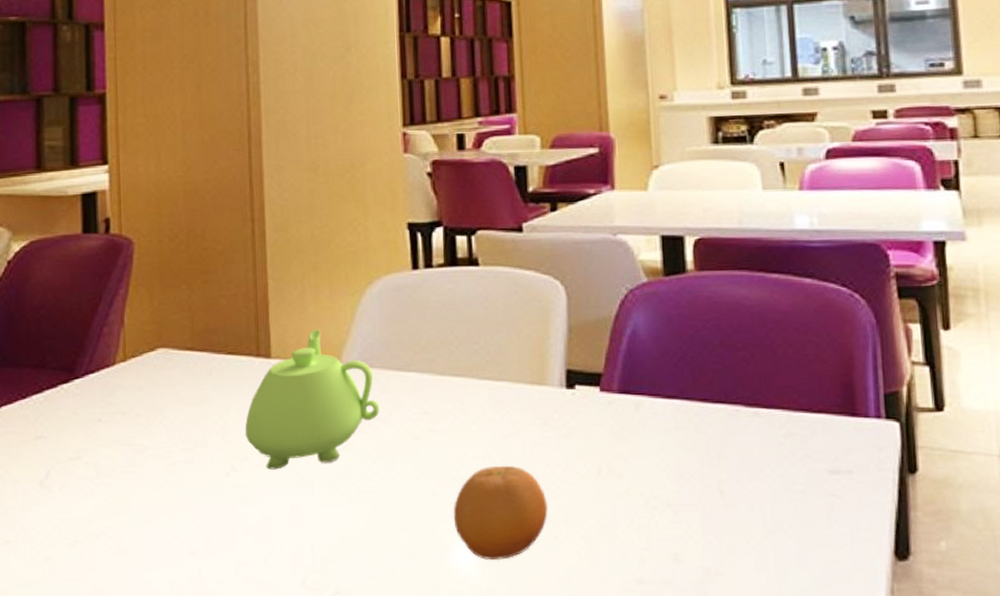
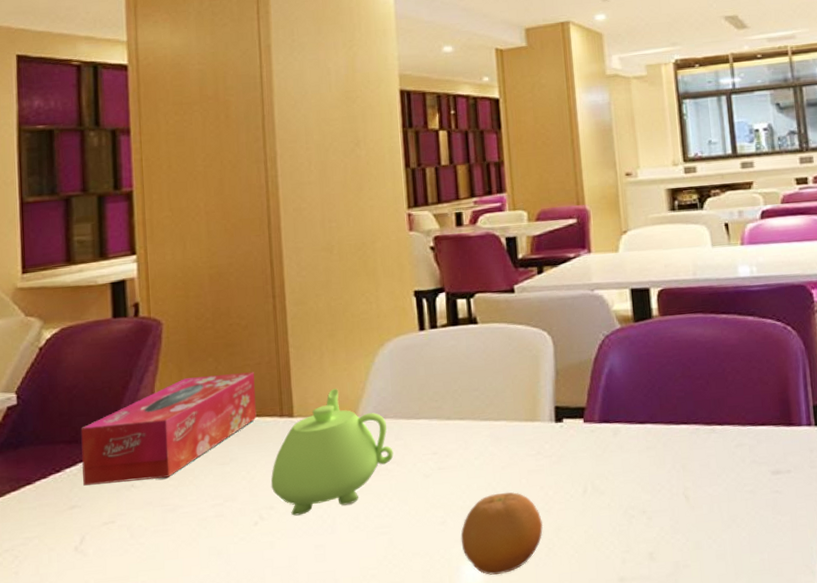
tissue box: none [48,304,231,415] -> present [81,372,257,486]

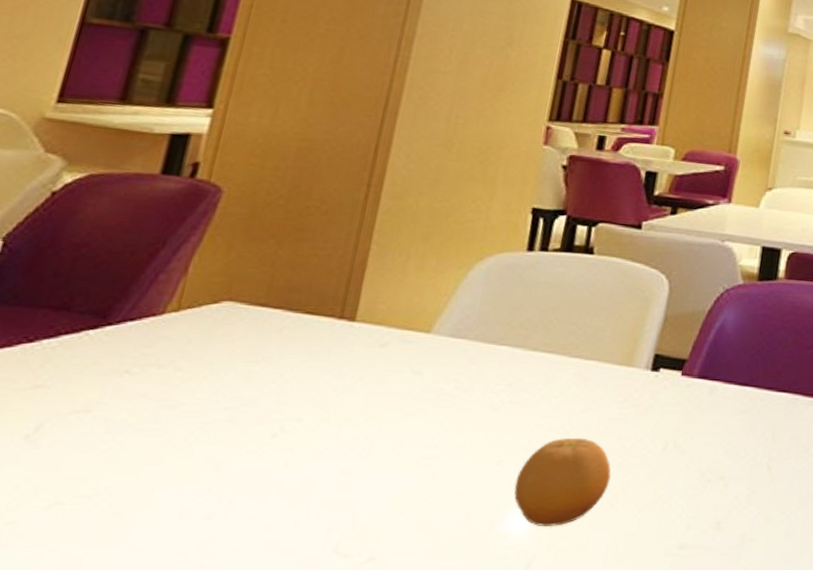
tissue box: present [81,372,257,486] -> none [61,257,321,368]
teapot: present [271,388,394,516] -> none [304,297,464,433]

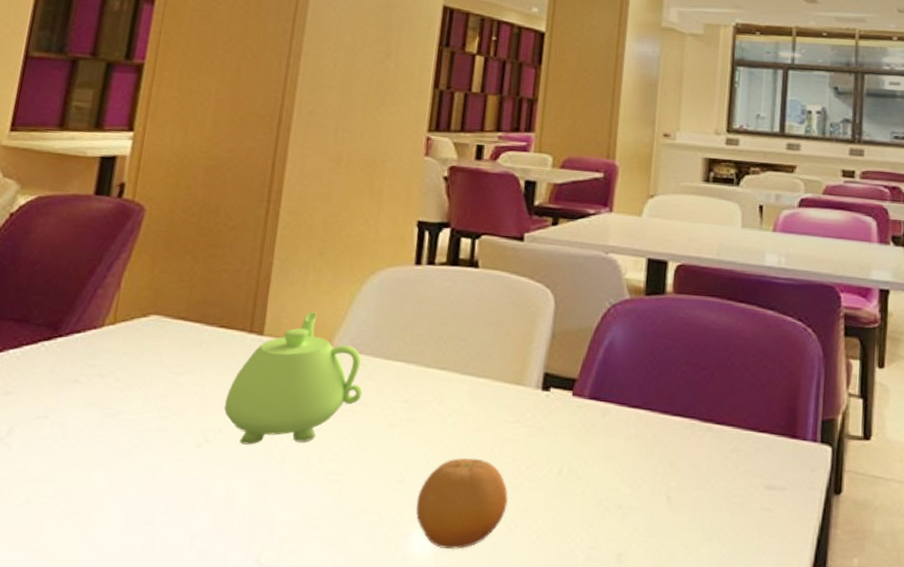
teapot: none [304,297,464,433] -> present [223,311,363,445]

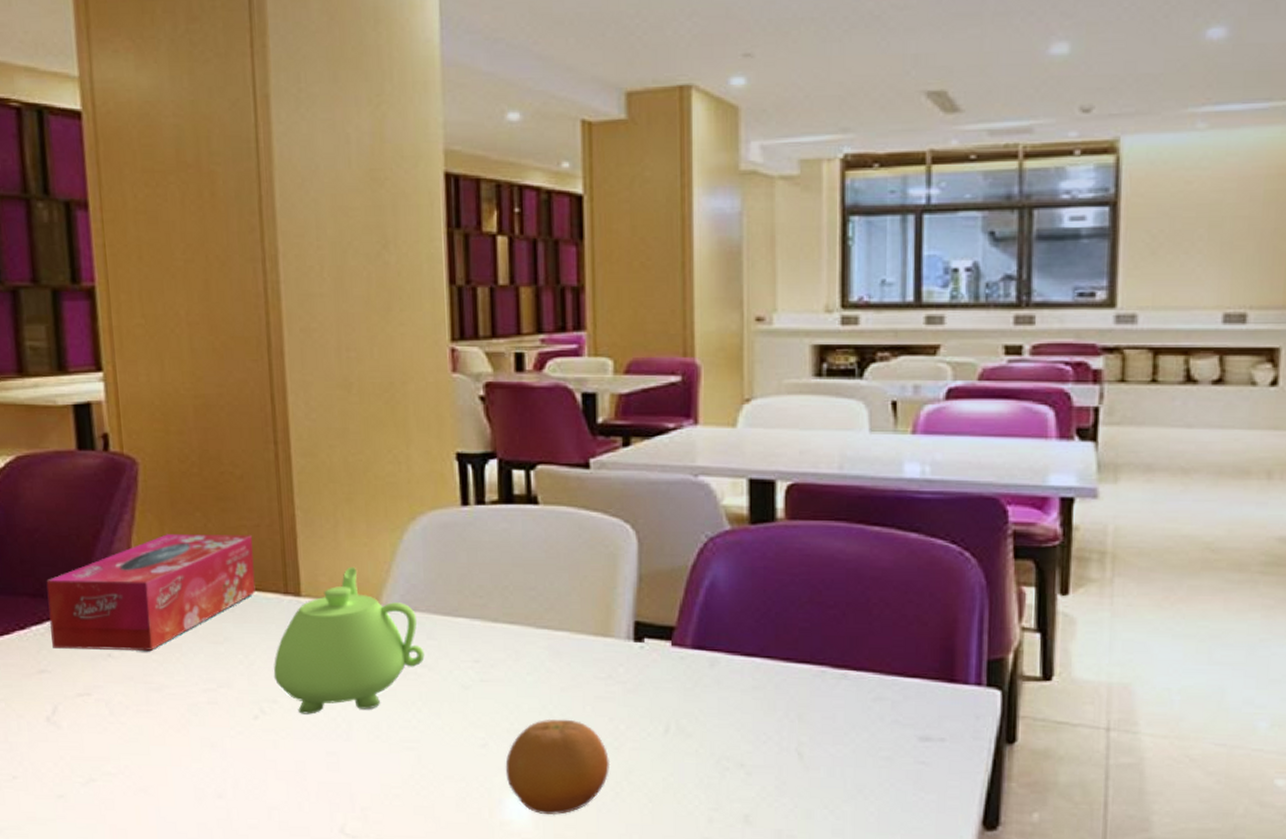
tissue box: none [24,273,231,378] -> present [46,534,256,651]

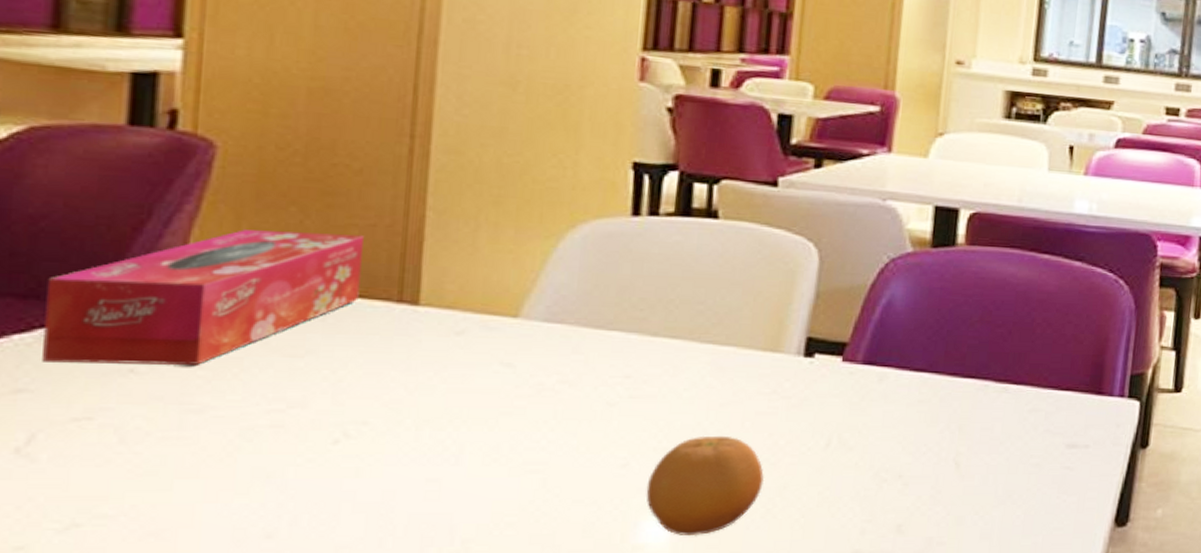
teapot: present [273,566,425,714] -> none [368,274,567,437]

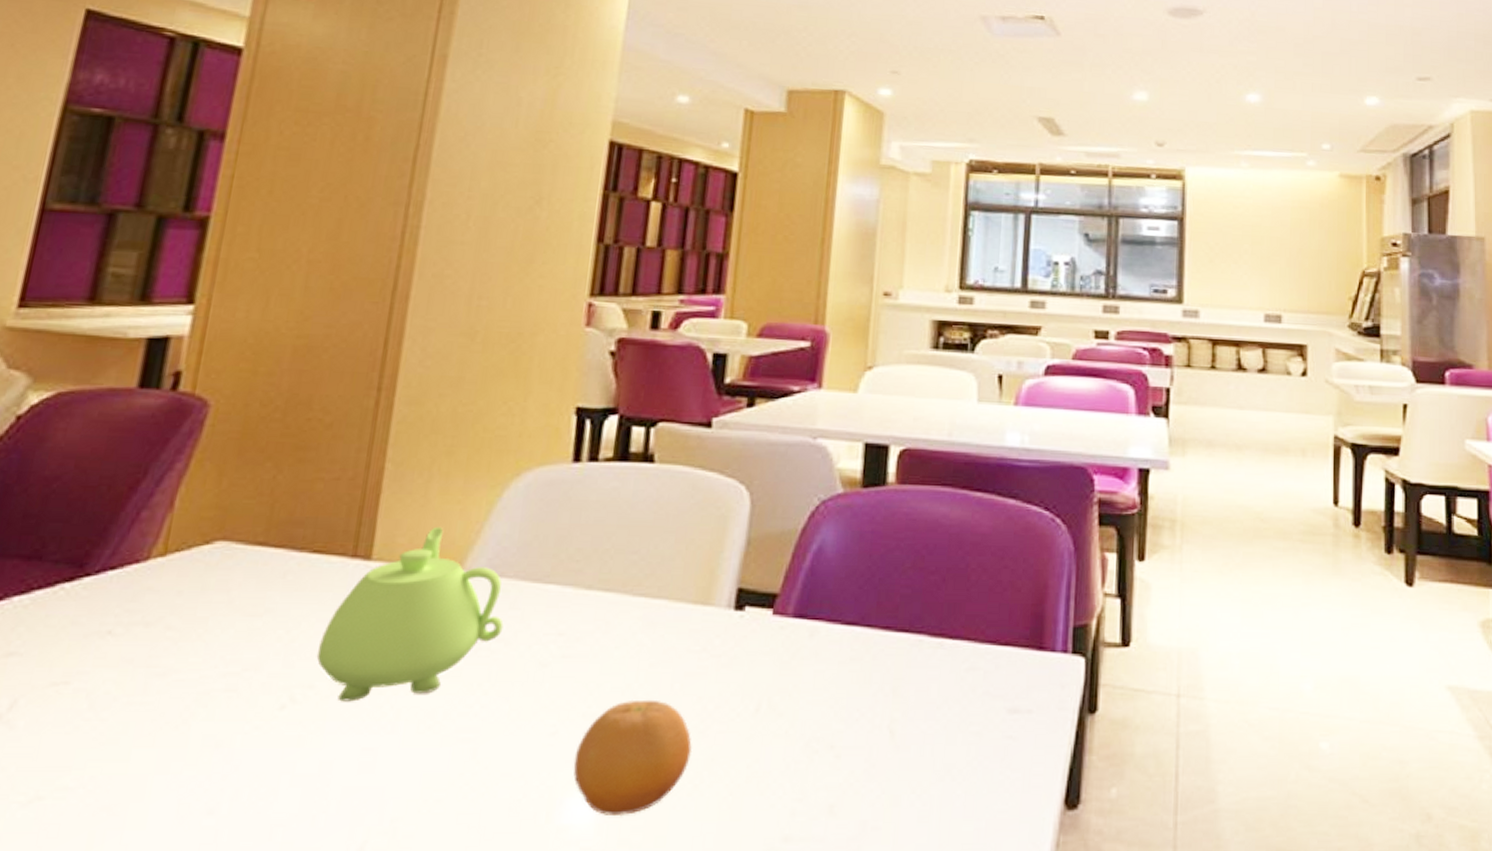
tissue box: present [42,229,364,365] -> none [35,486,328,626]
teapot: none [368,274,567,437] -> present [316,526,504,702]

